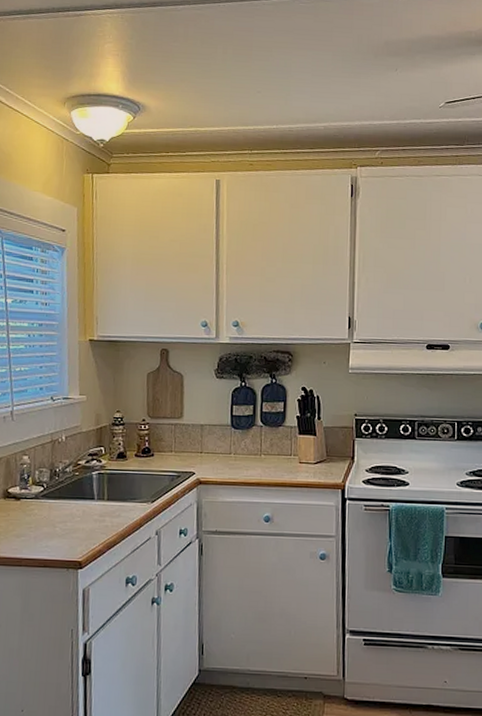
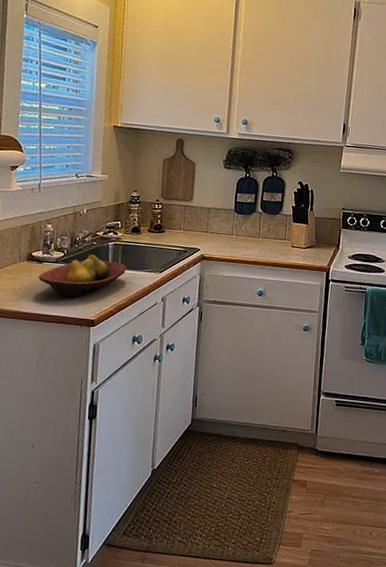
fruit bowl: none [16,486,114,538] -> present [38,254,127,298]

